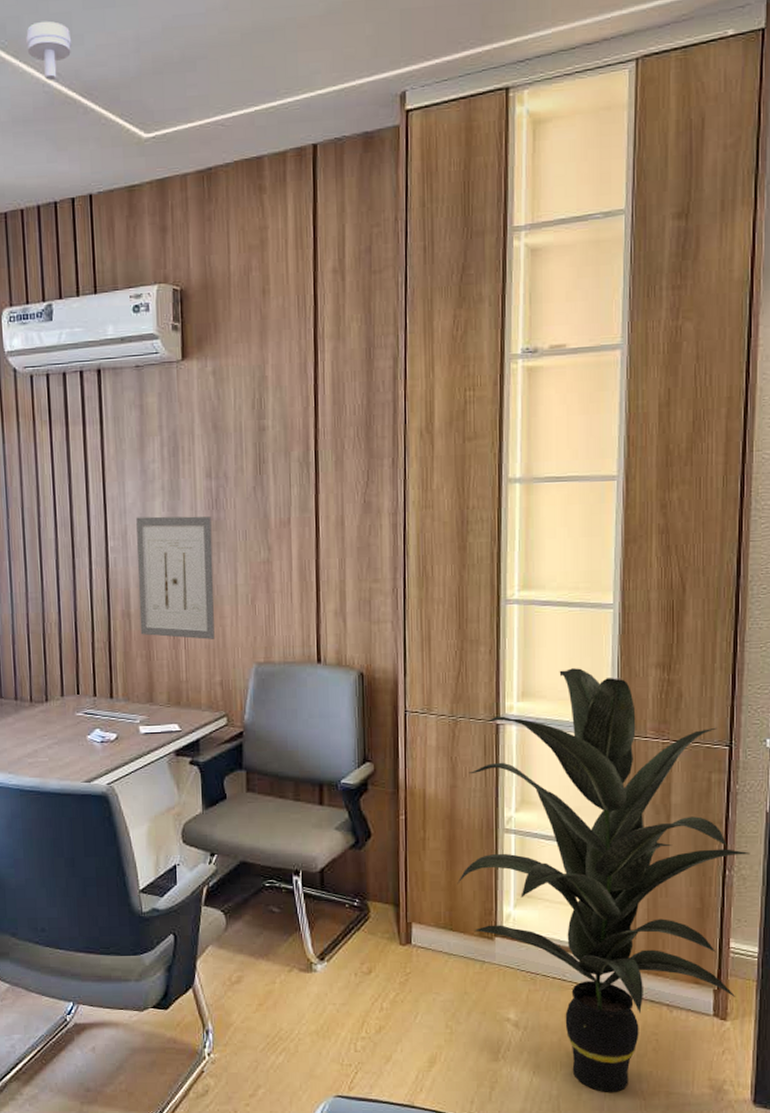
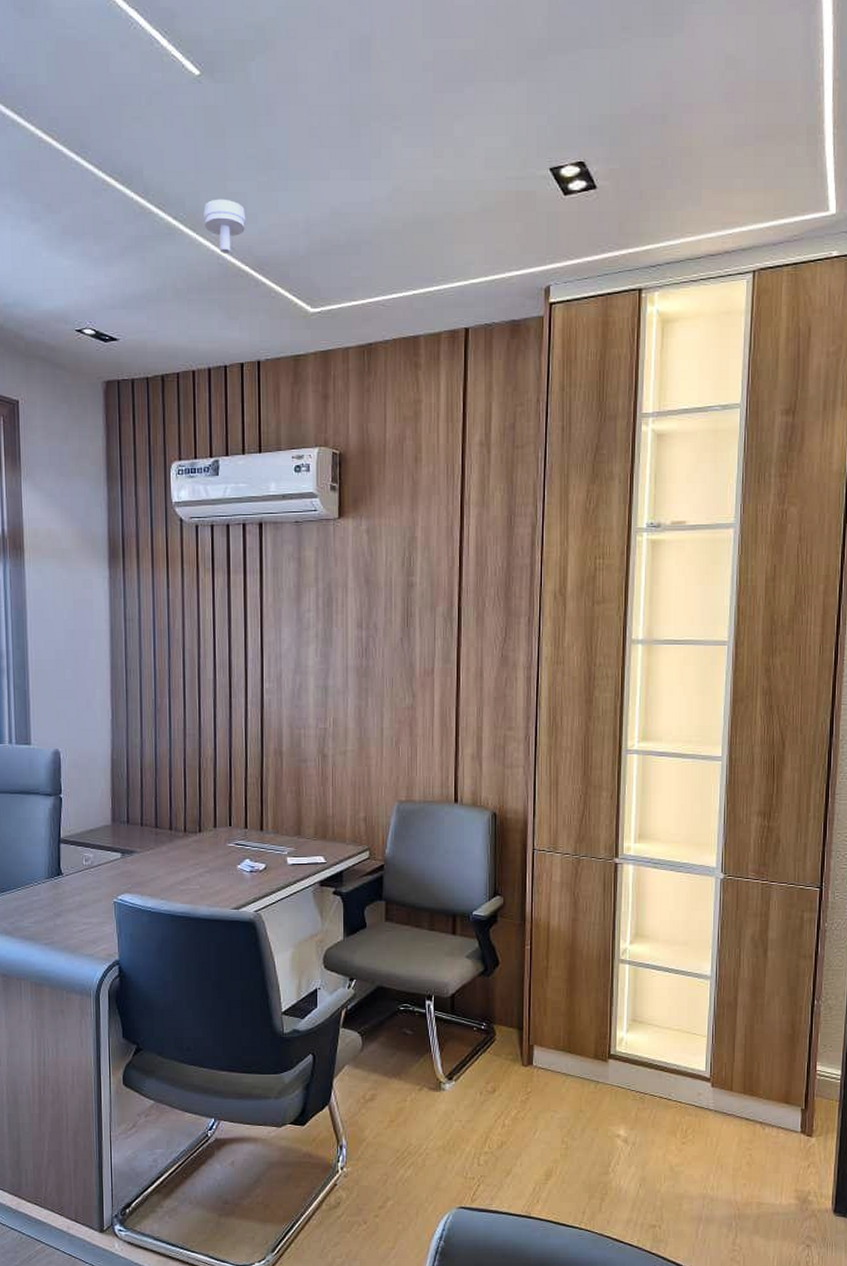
wall art: present [136,516,215,640] -> none [290,662,361,778]
indoor plant: present [457,668,750,1092] -> none [576,814,836,1203]

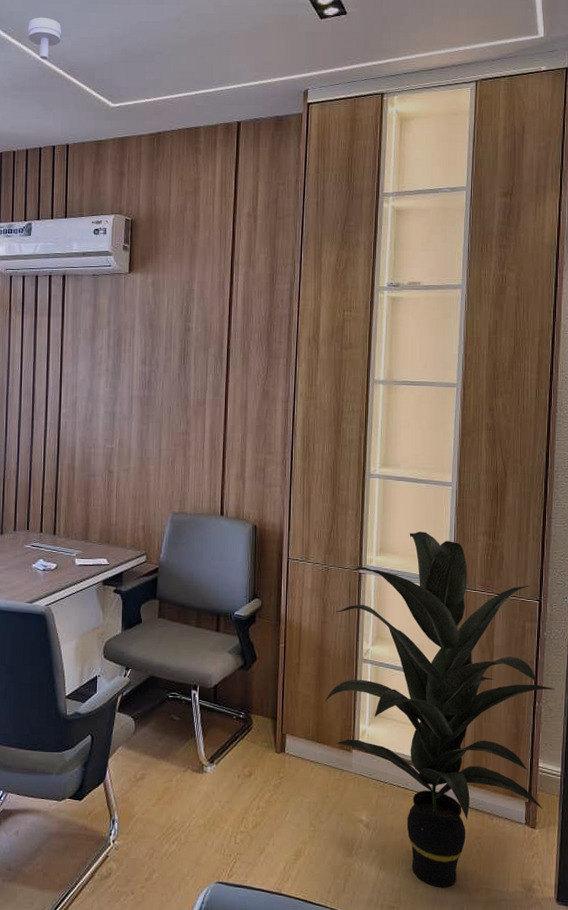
indoor plant: none [576,814,836,1203] -> present [324,532,555,887]

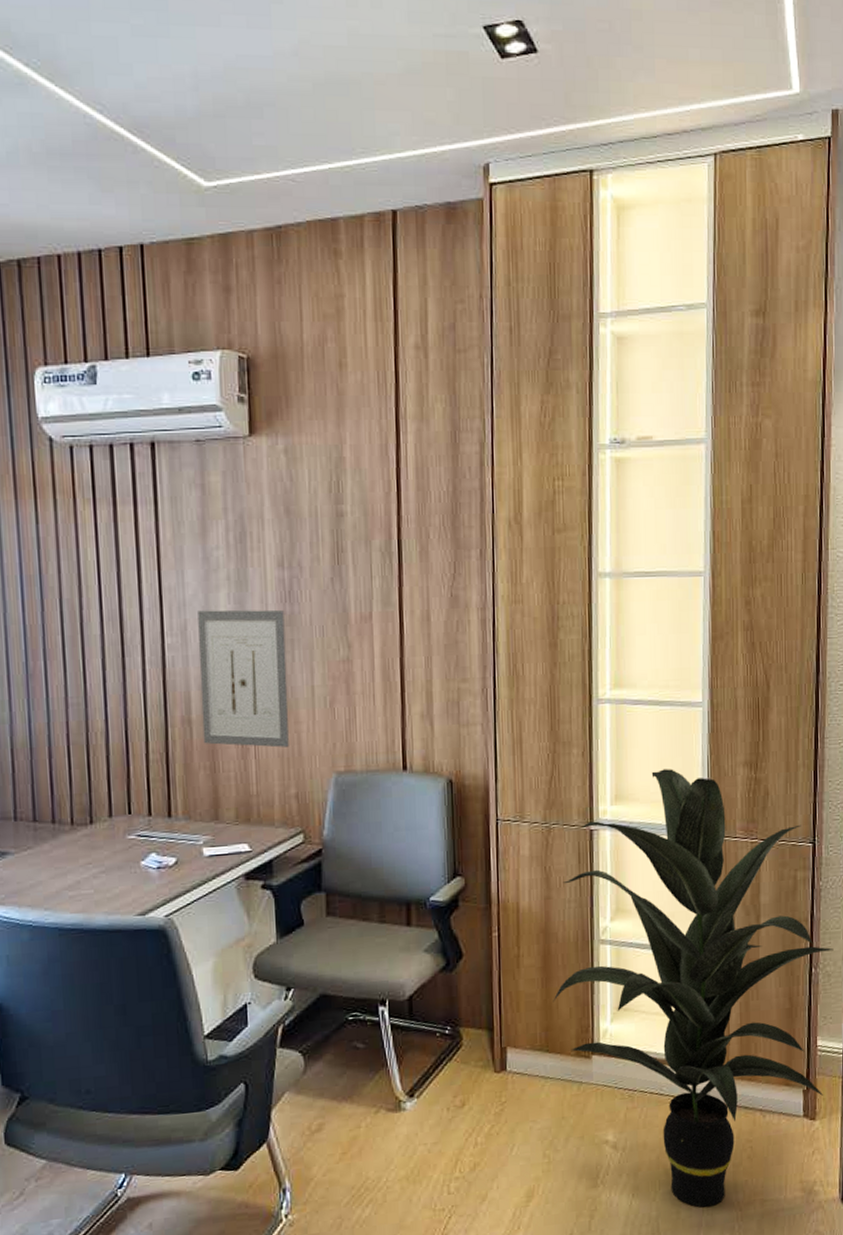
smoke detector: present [28,17,62,59] -> none [63,43,119,111]
wall art: none [82,391,144,492] -> present [198,609,289,748]

